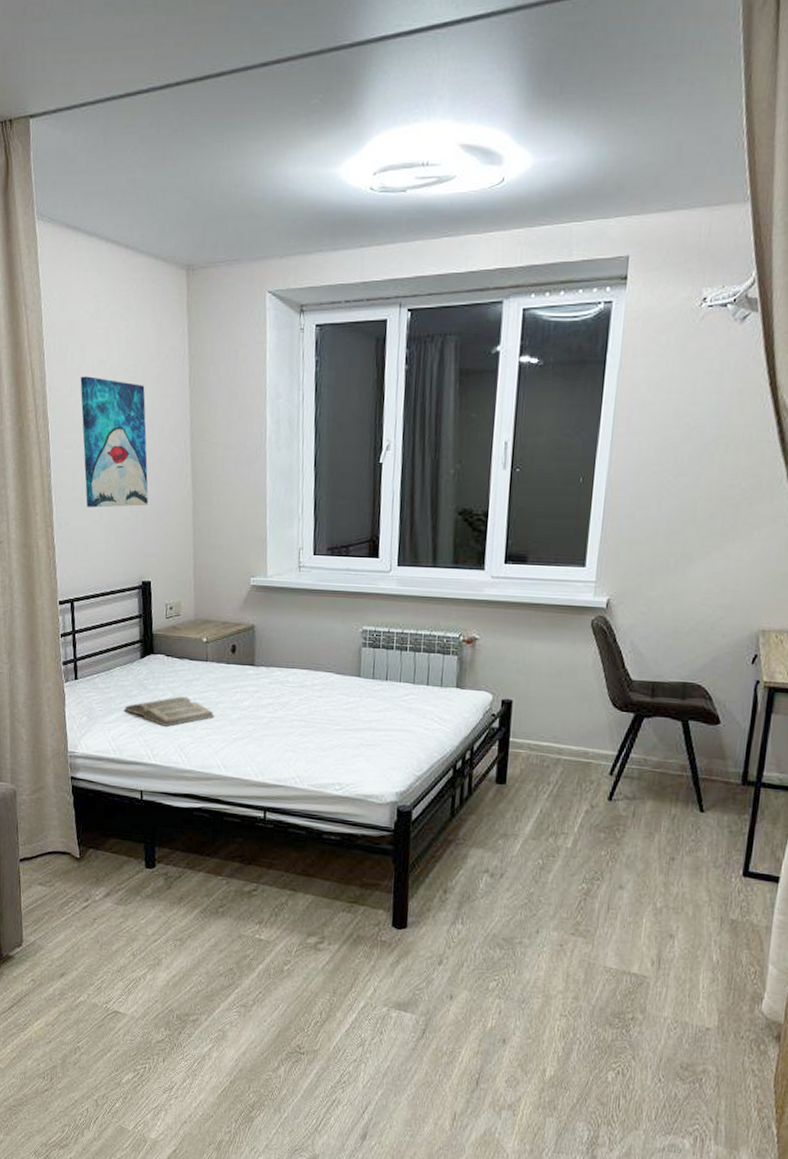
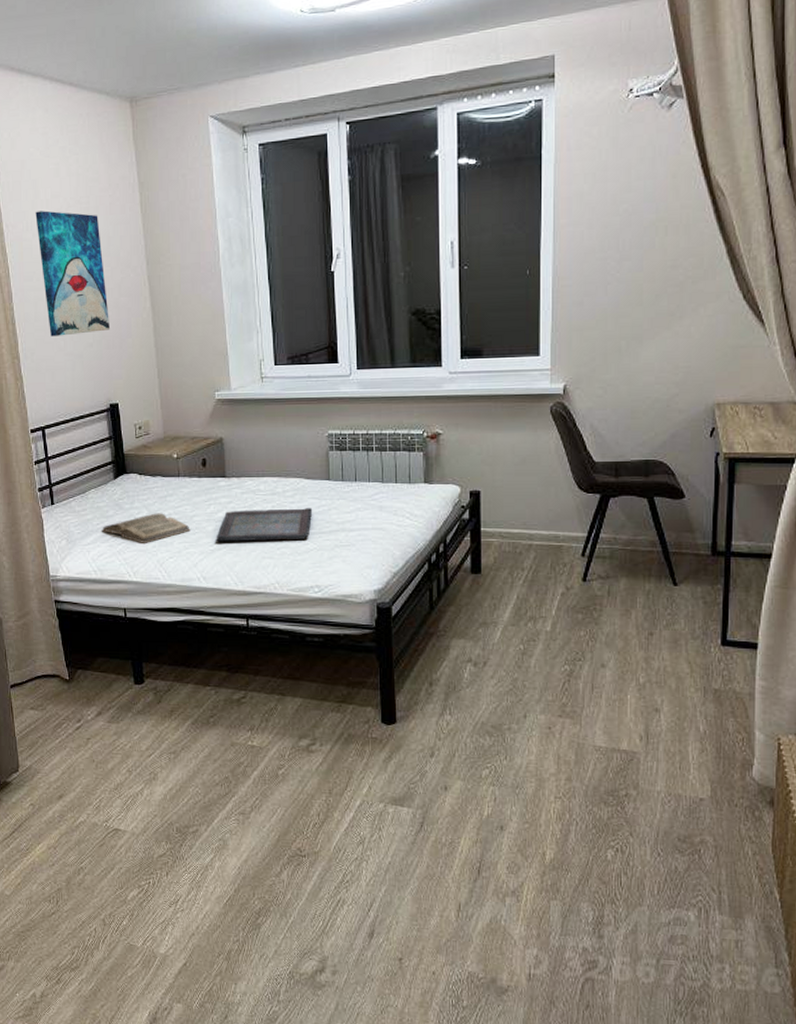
serving tray: none [239,700,341,736] -> present [216,508,313,542]

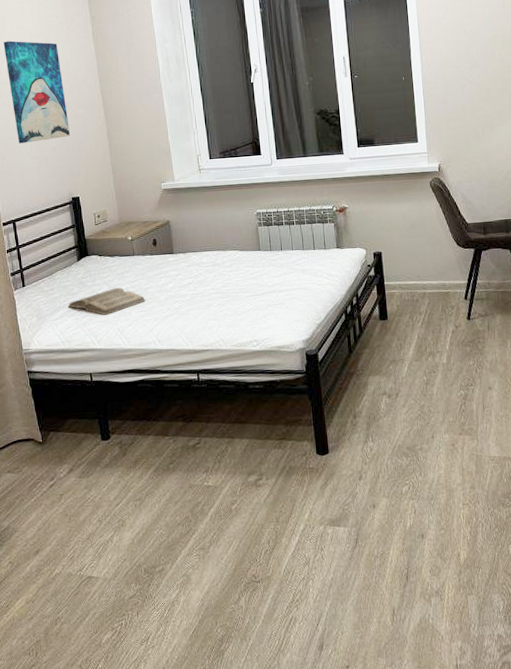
serving tray: present [216,508,313,542] -> none [167,275,248,309]

